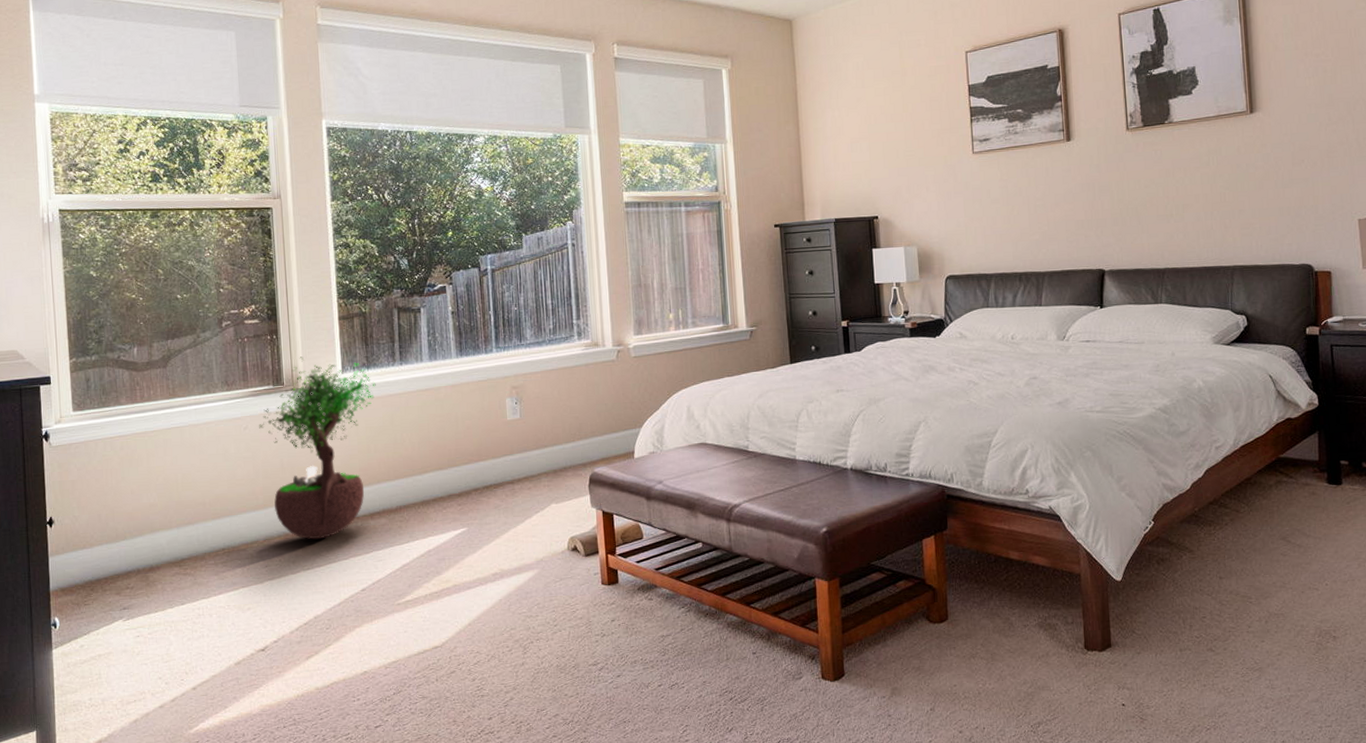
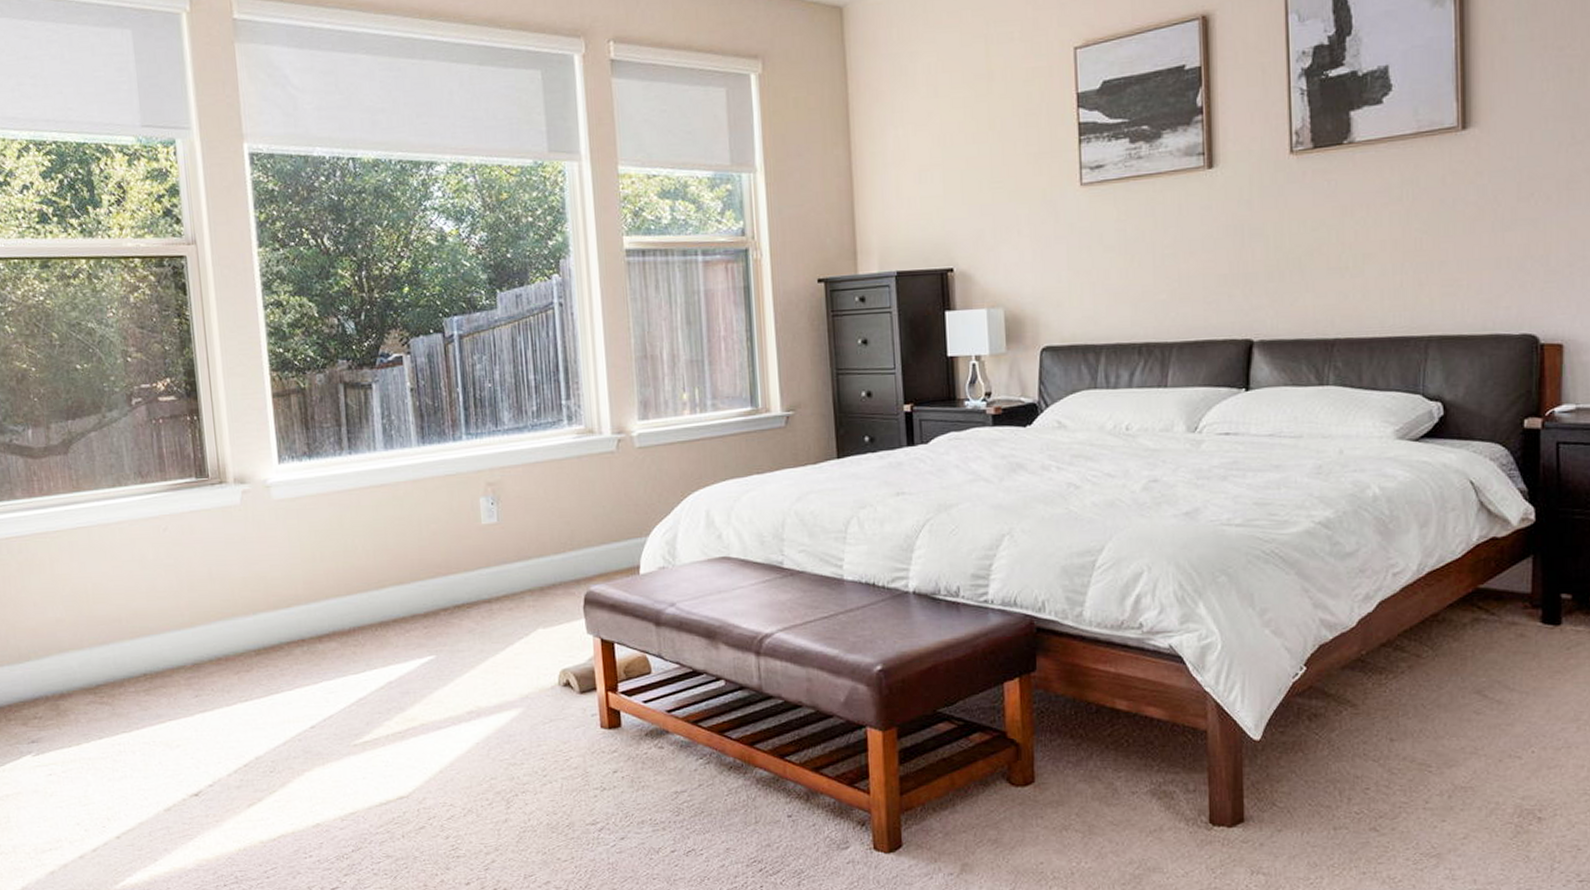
potted tree: present [259,356,376,540] -> none [181,442,320,666]

